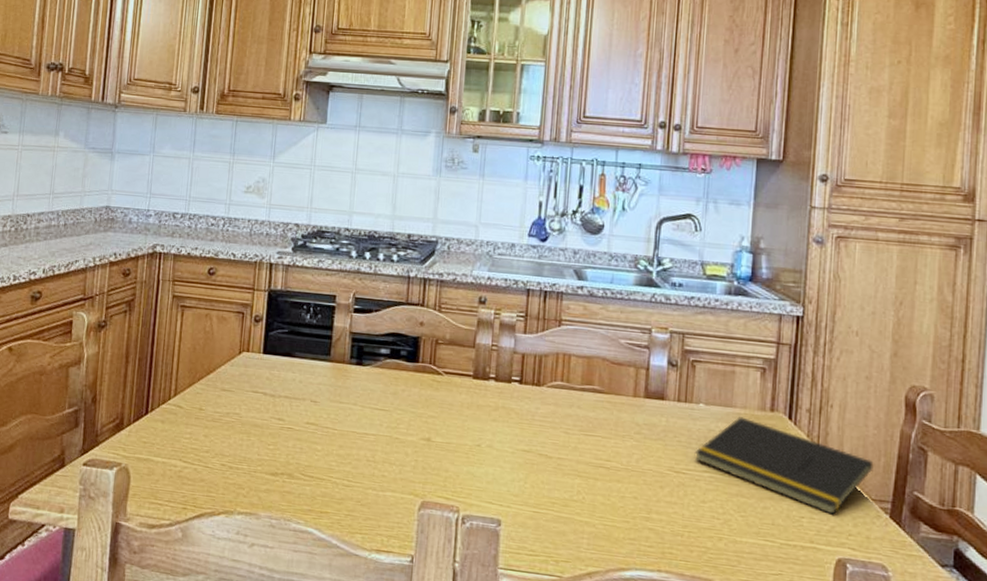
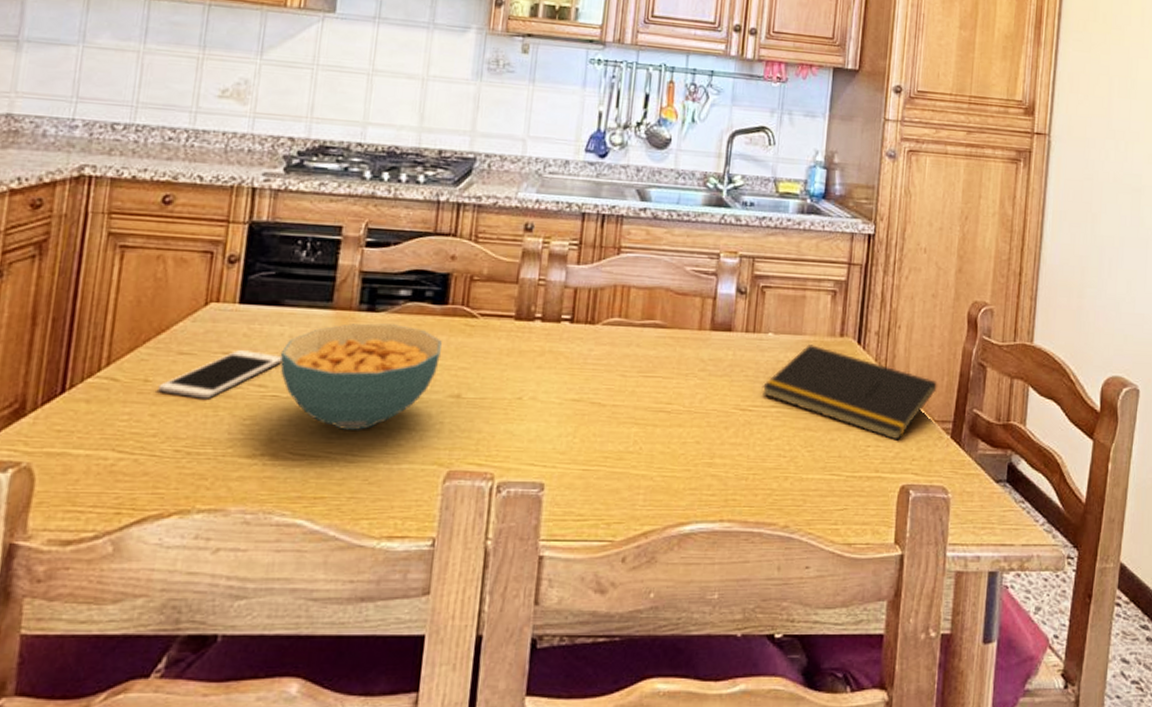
cell phone: none [209,390,295,427] -> present [158,350,283,399]
cereal bowl: none [293,374,415,461] -> present [280,323,442,430]

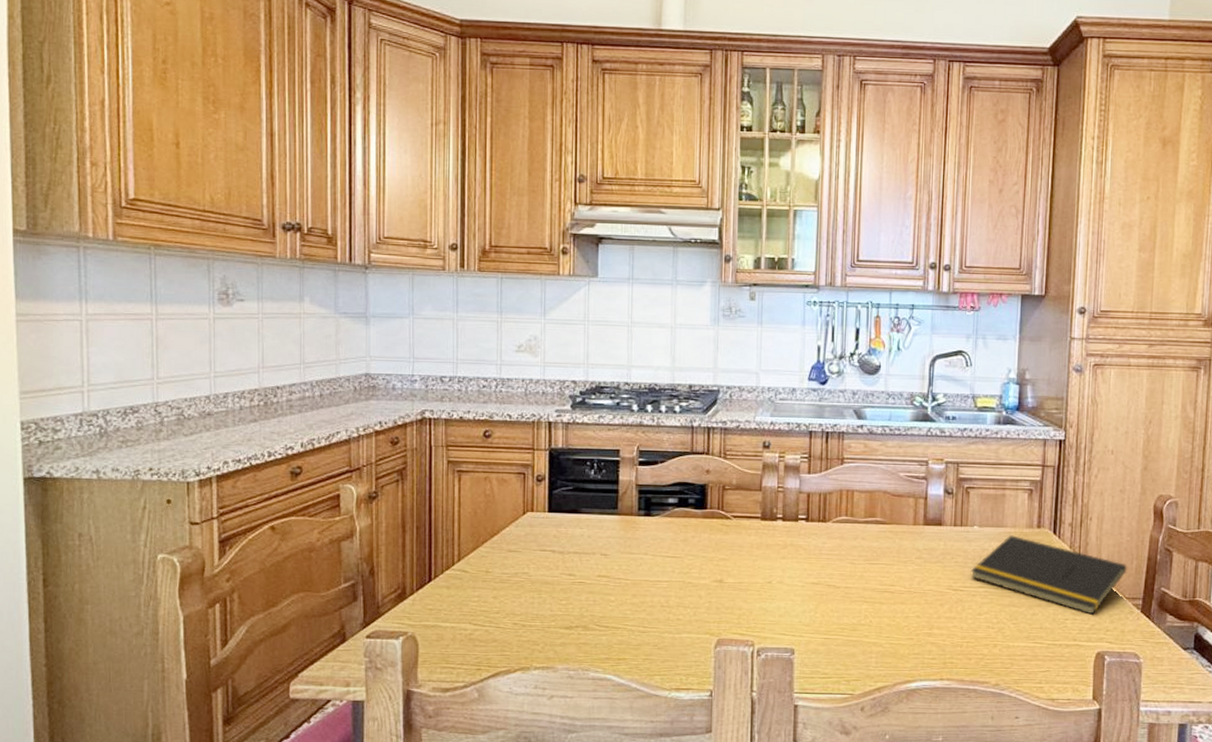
cell phone: present [158,350,283,399] -> none [496,548,585,585]
cereal bowl: present [280,323,442,430] -> none [582,525,704,608]

